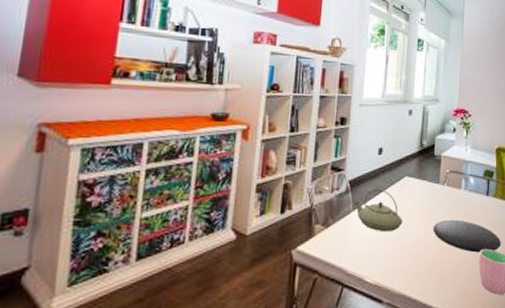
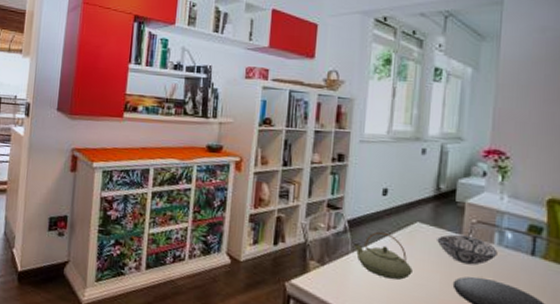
decorative bowl: none [421,184,464,210] -> present [437,234,498,265]

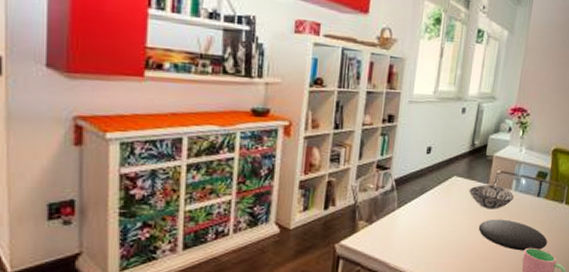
teapot: present [354,231,413,280] -> none [399,187,448,229]

